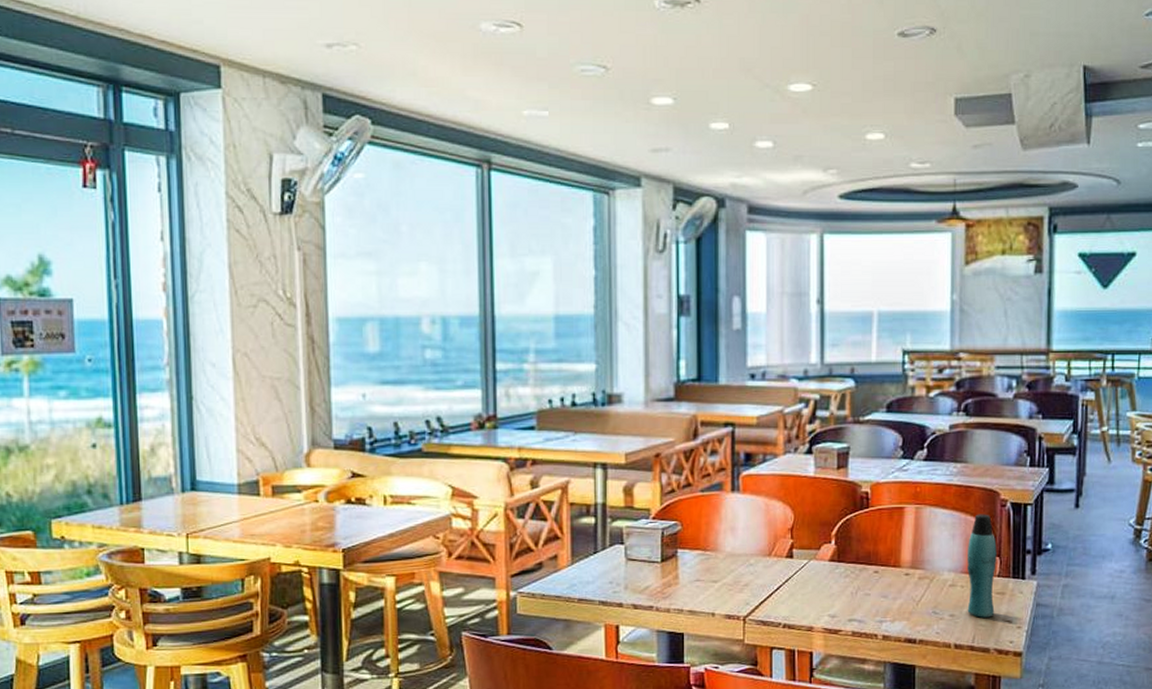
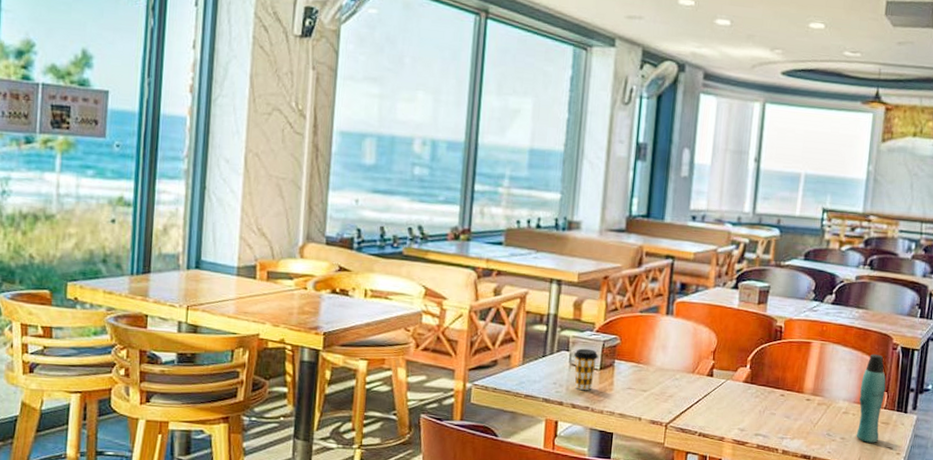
coffee cup: none [630,539,658,587] -> present [574,348,598,390]

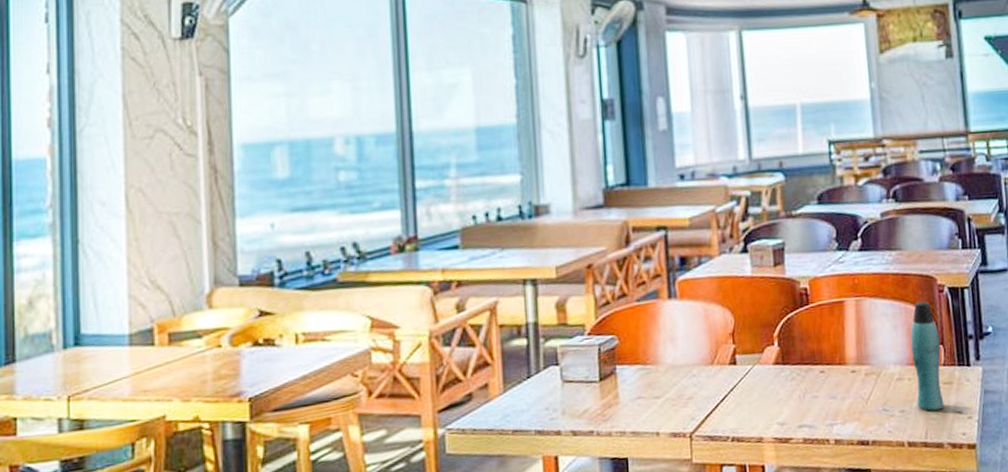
coffee cup: present [574,348,598,390] -> none [565,357,595,411]

